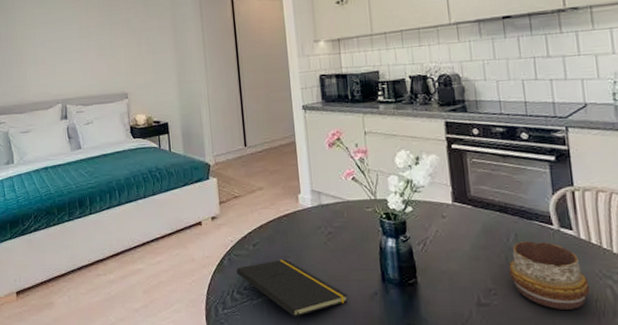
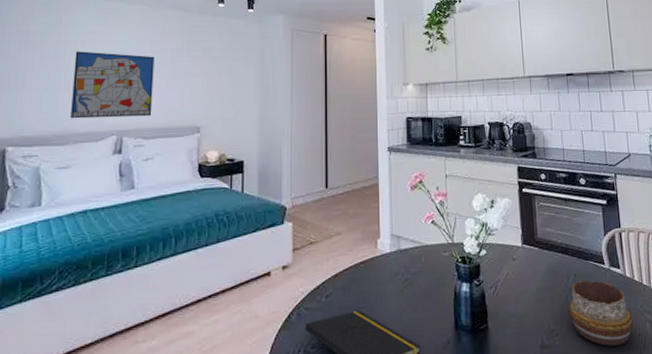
wall art: none [20,31,87,91] -> present [70,51,155,119]

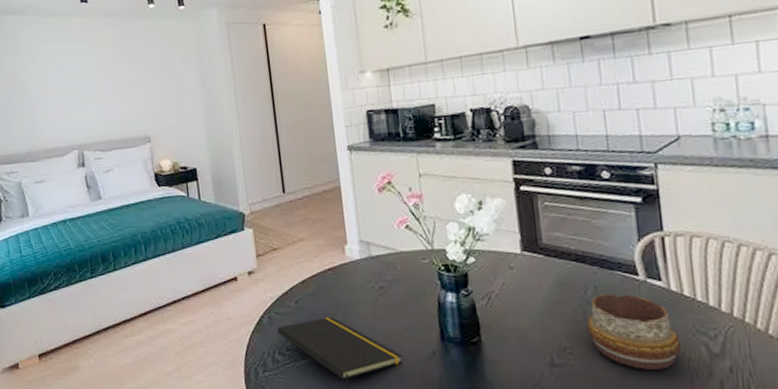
wall art: present [70,51,155,119] -> none [29,68,105,137]

